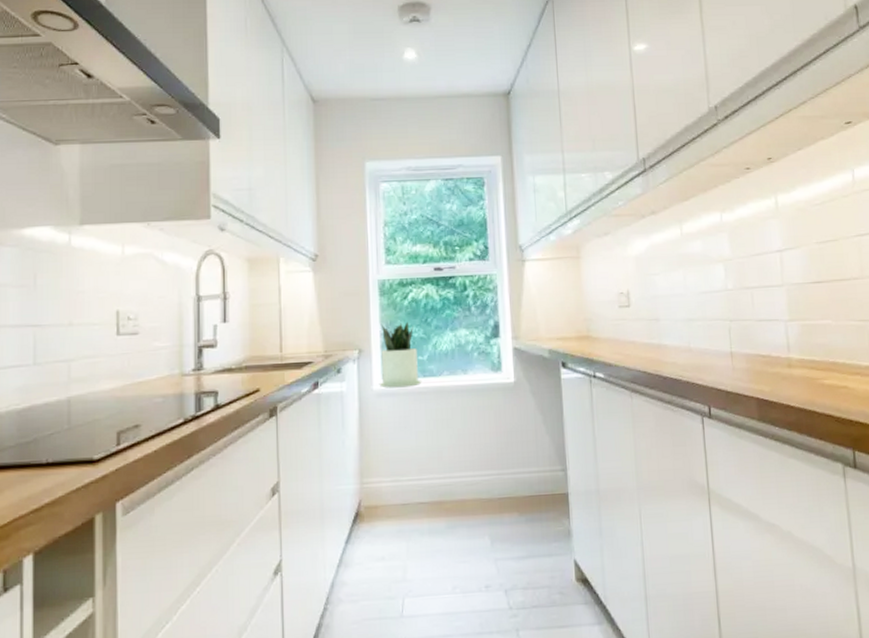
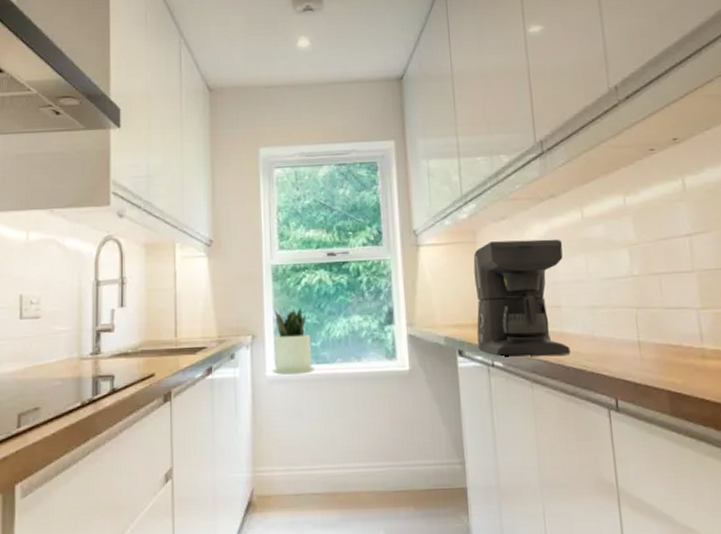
coffee maker: none [577,254,668,368] -> present [473,239,571,357]

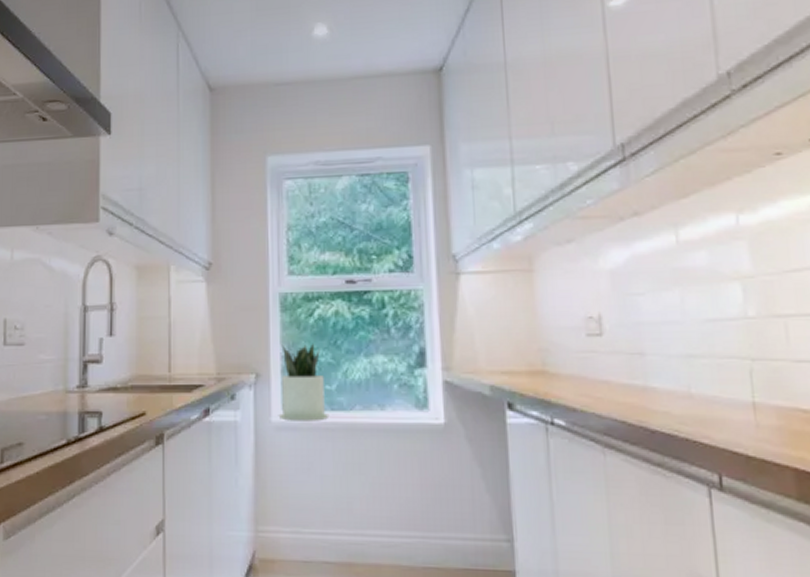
coffee maker: present [473,239,571,357] -> none [529,268,657,414]

